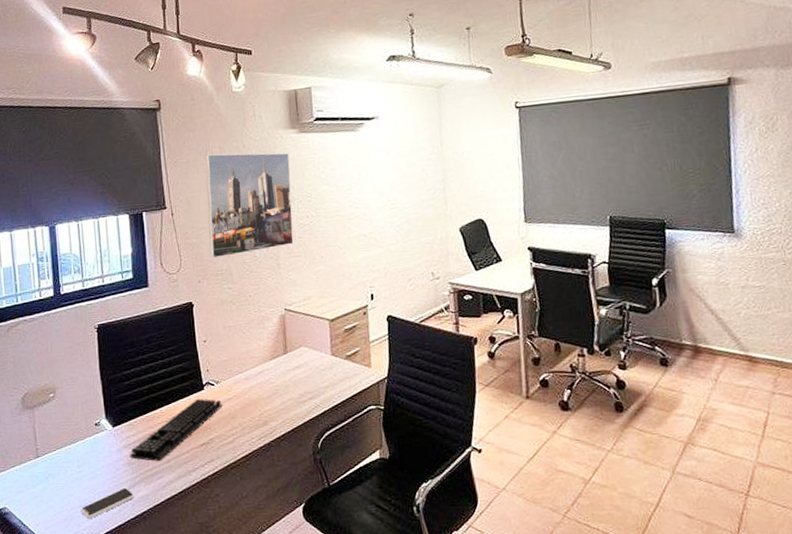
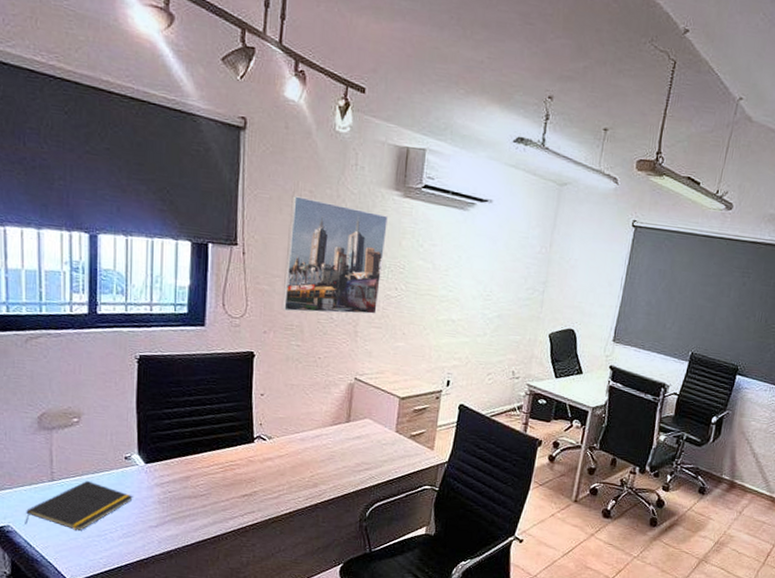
notepad: none [18,452,106,505] -> present [25,480,133,532]
smartphone: present [80,487,135,519] -> none [98,524,163,549]
keyboard: present [130,398,222,461] -> none [162,450,272,504]

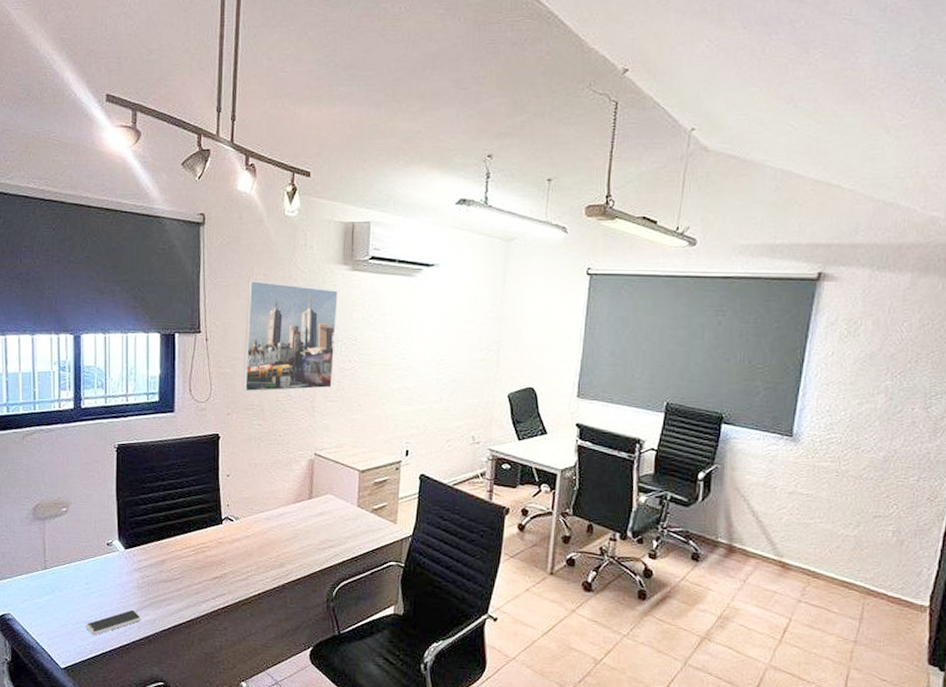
notepad: present [25,480,133,532] -> none [22,567,115,618]
smartphone: none [98,524,163,549] -> present [85,609,142,635]

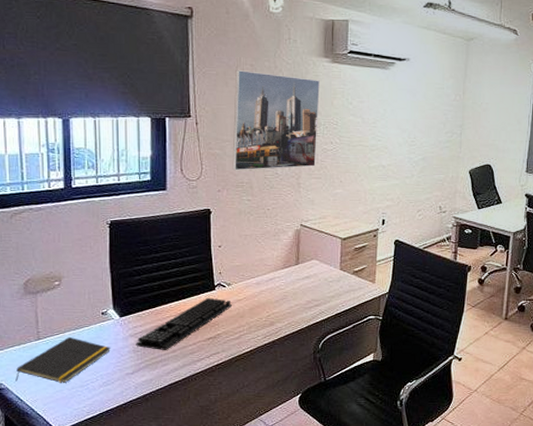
notepad: none [22,567,115,618] -> present [15,336,111,384]
smartphone: present [85,609,142,635] -> none [81,371,139,397]
keyboard: none [140,532,239,588] -> present [136,297,232,350]

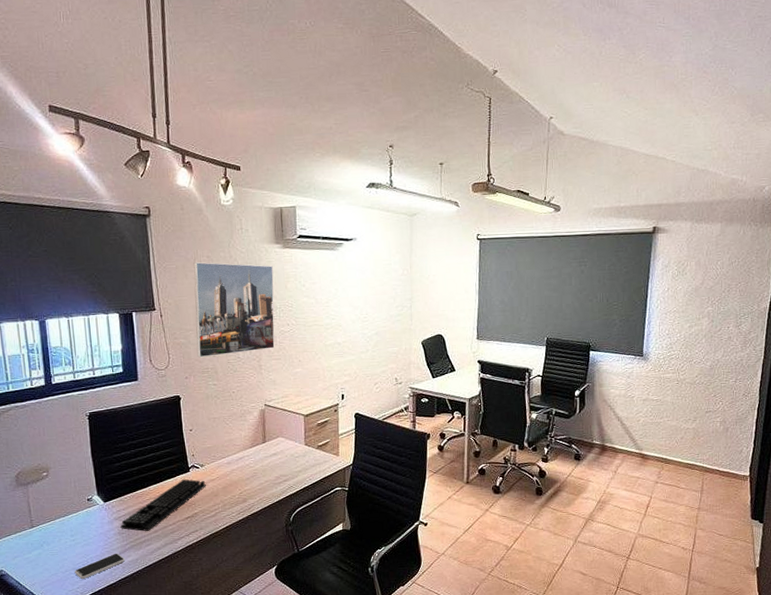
notepad: present [15,336,111,384] -> none [14,523,98,568]
smartphone: none [81,371,139,397] -> present [74,553,126,579]

